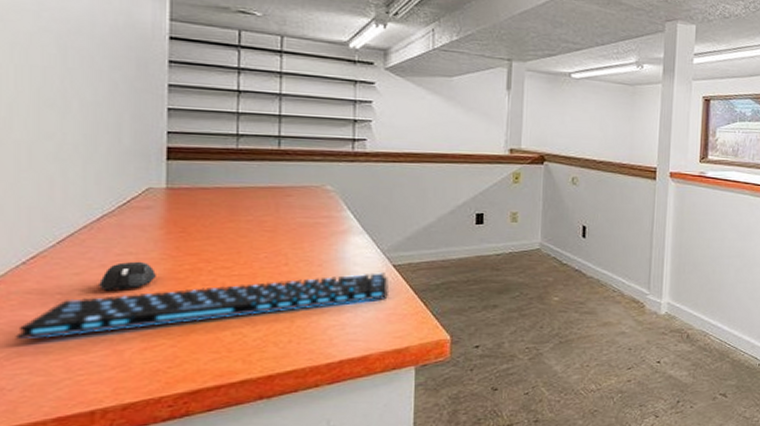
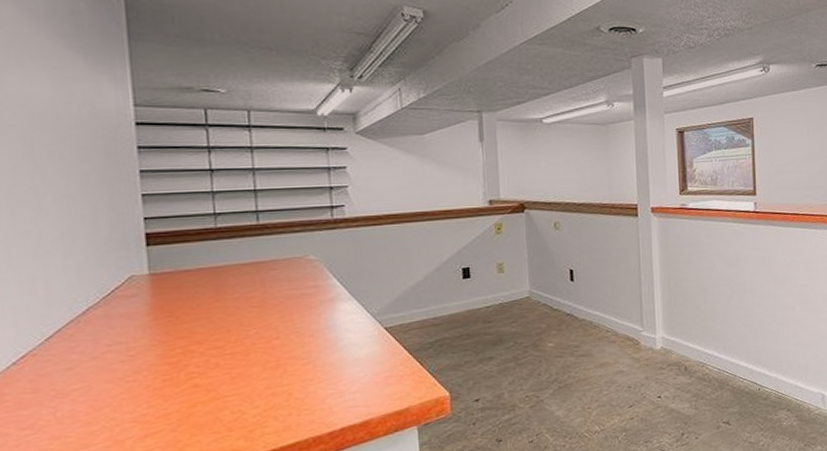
keyboard: present [16,273,390,340] -> none [14,336,384,441]
mouse: present [99,261,156,291] -> none [92,349,148,383]

